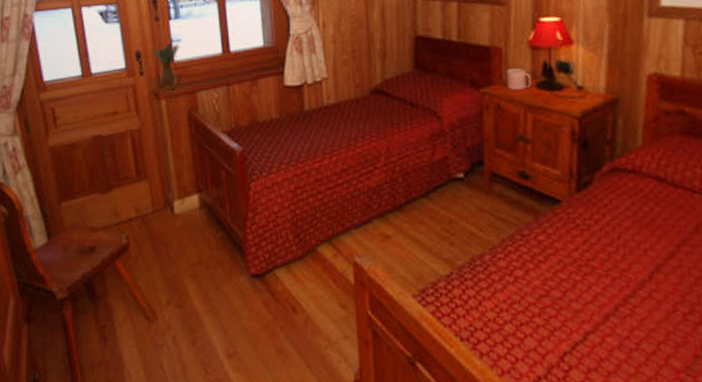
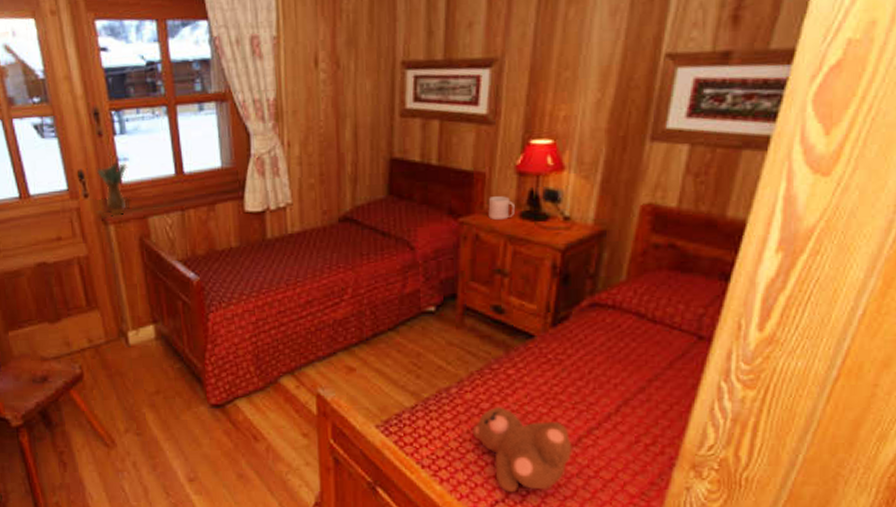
teddy bear: none [508,273,611,368] -> present [472,406,573,493]

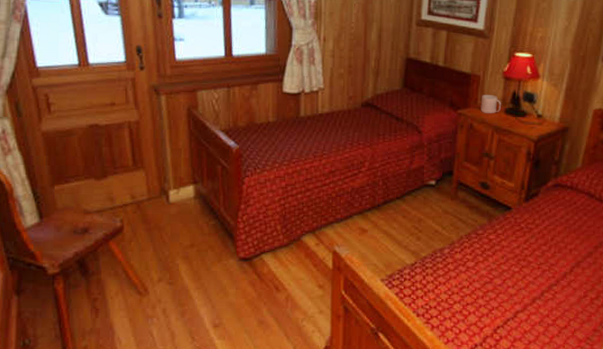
vase: present [96,159,128,215] -> none [153,39,183,87]
teddy bear: present [472,406,573,493] -> none [459,265,537,338]

